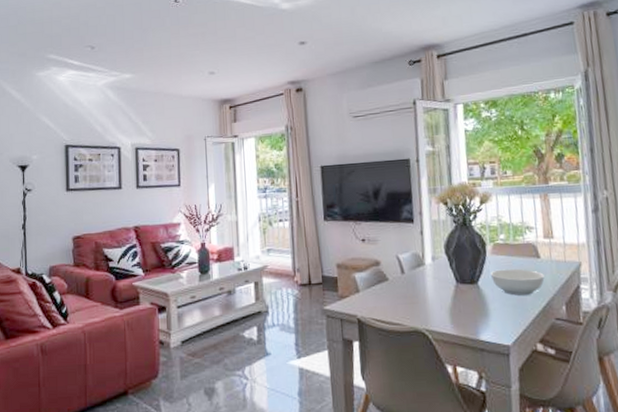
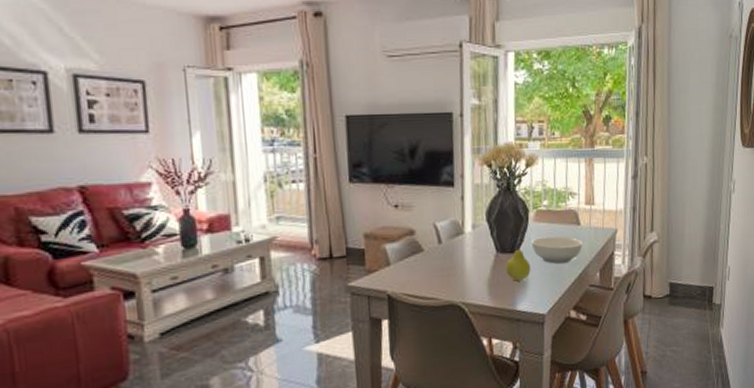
fruit: none [466,270,492,312] -> present [506,238,531,281]

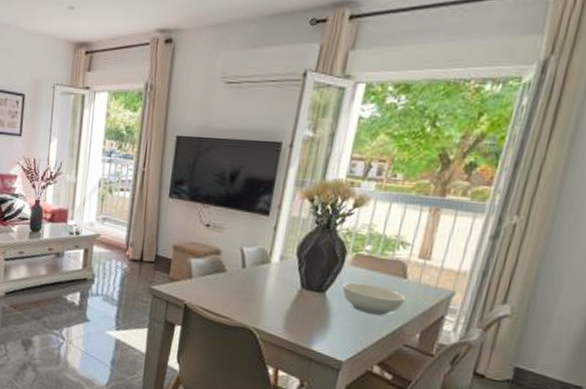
fruit: present [506,238,531,281] -> none [308,280,337,322]

